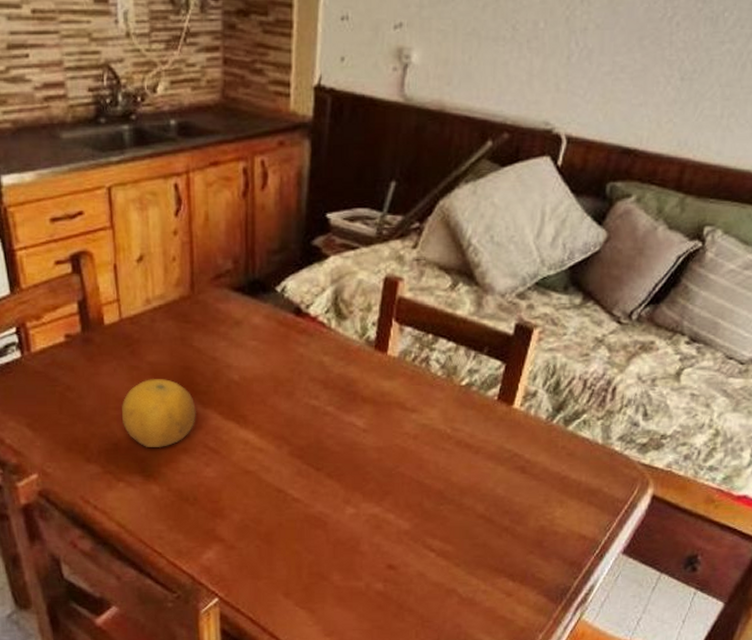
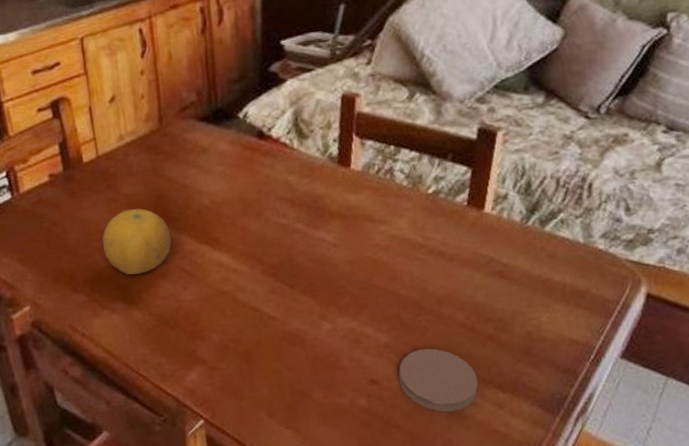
coaster: none [415,537,491,599] -> present [398,348,479,412]

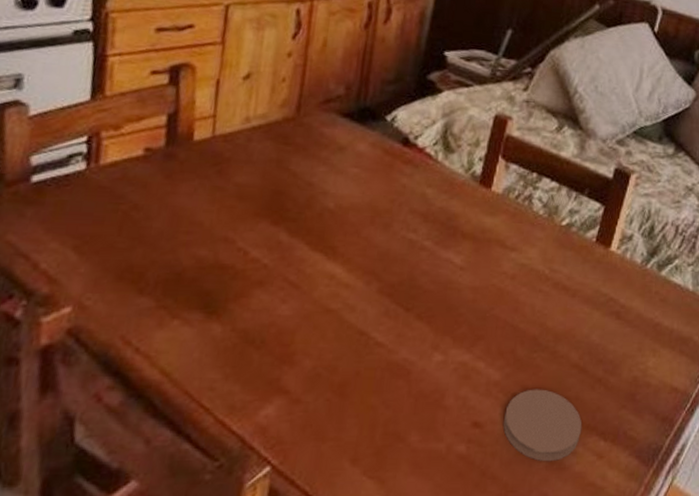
fruit: present [102,208,172,275] -> none [192,202,282,279]

